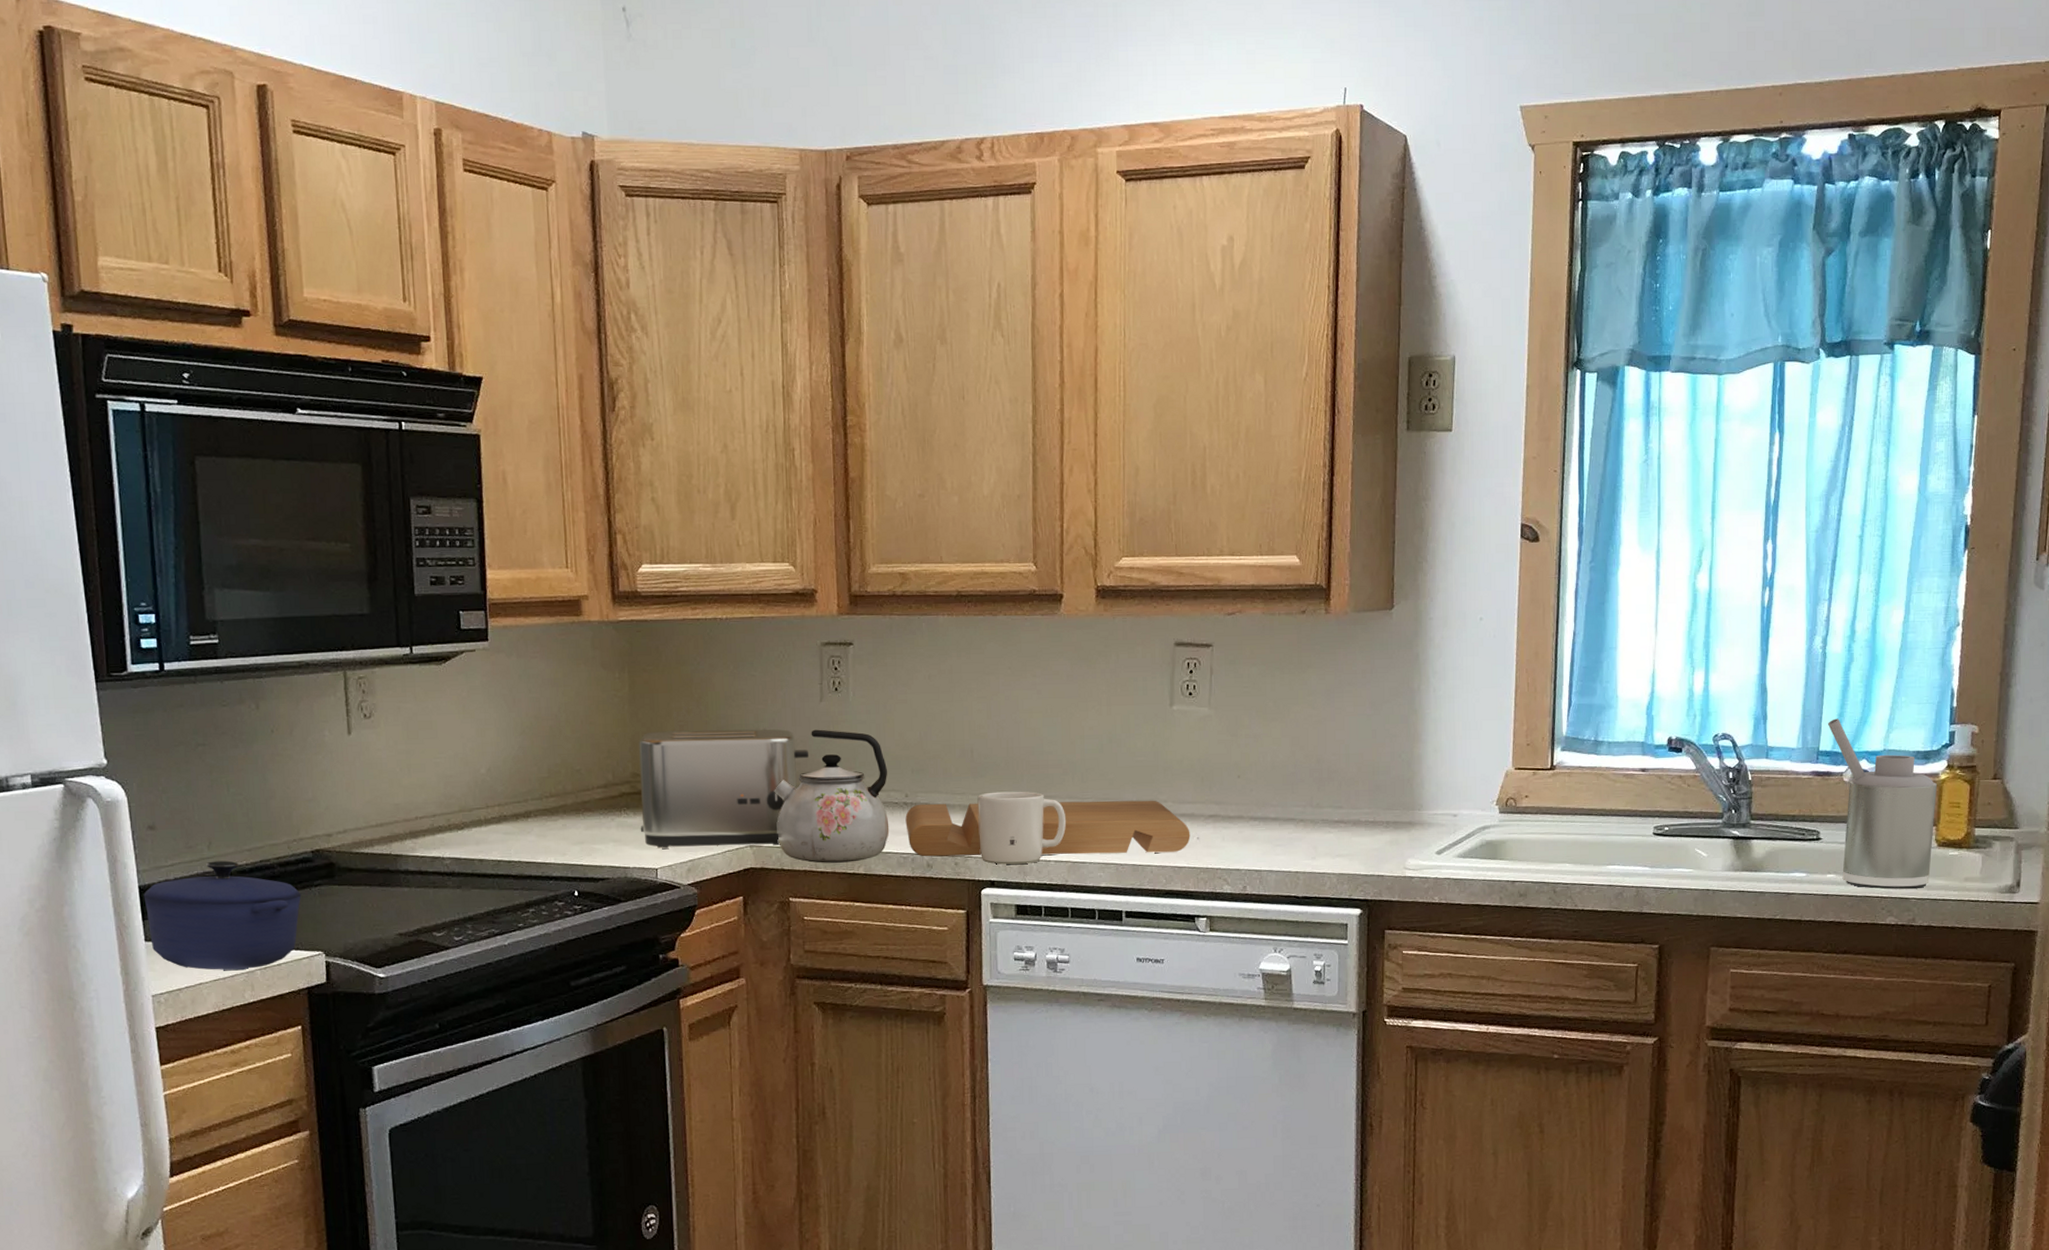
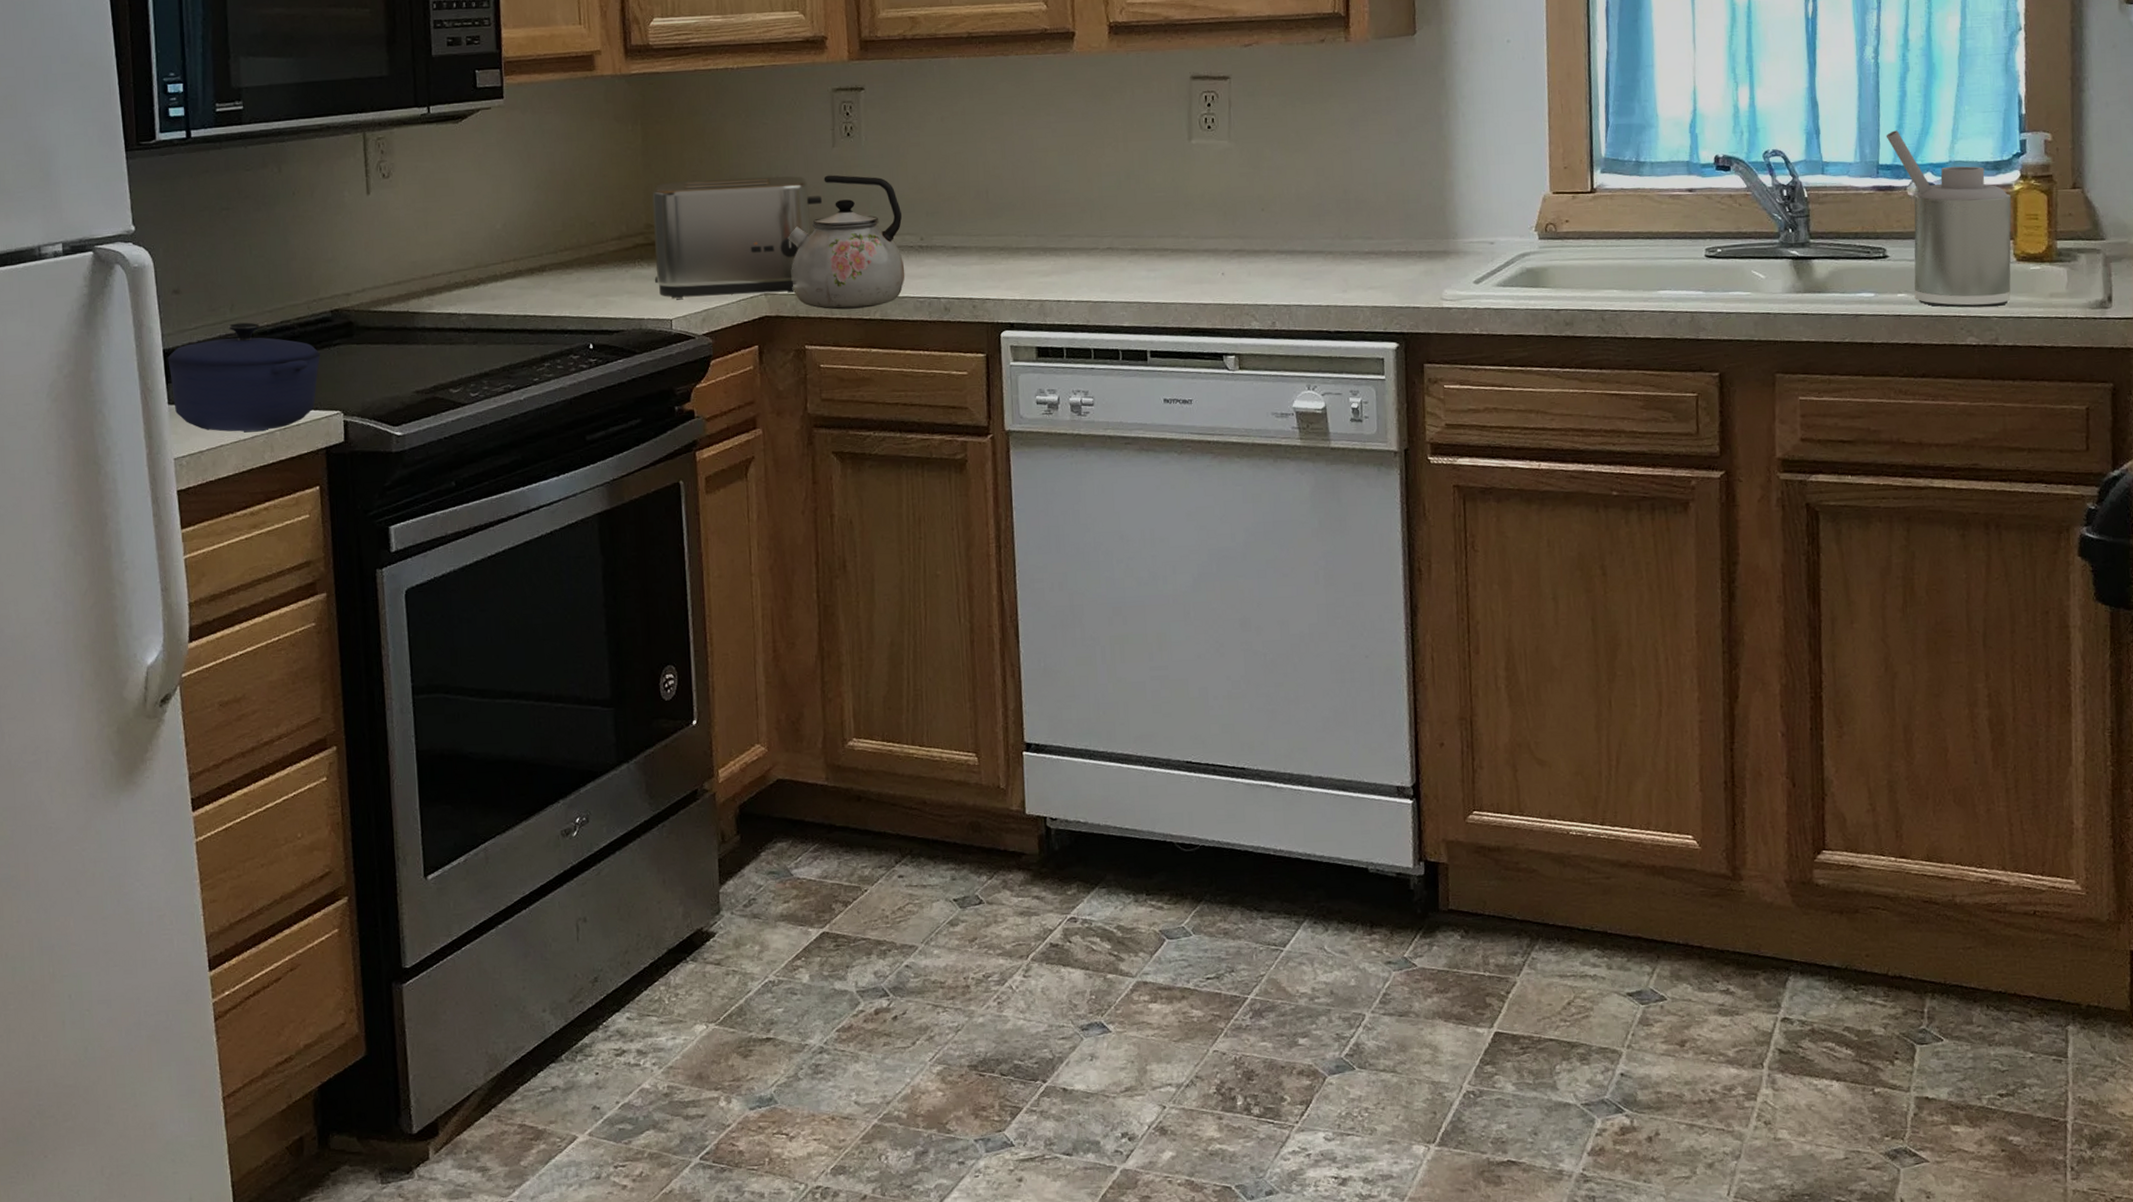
cutting board: present [905,800,1191,857] -> none [921,236,1215,301]
mug: present [977,791,1067,865] -> none [994,230,1086,306]

